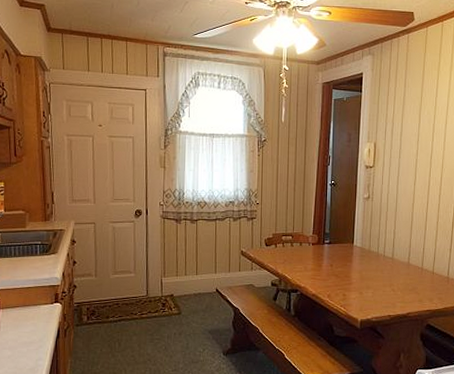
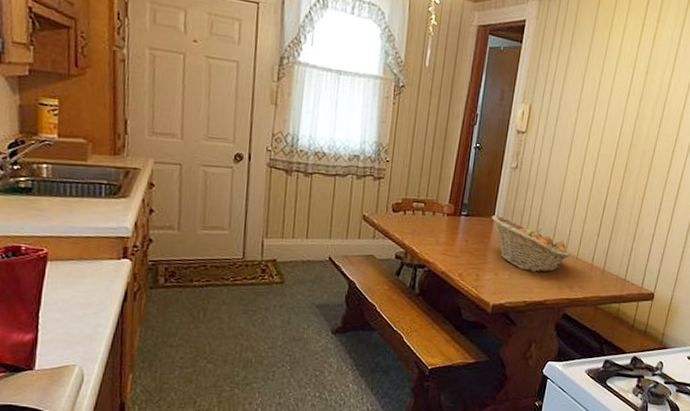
fruit basket: none [351,240,426,288] -> present [491,214,570,273]

